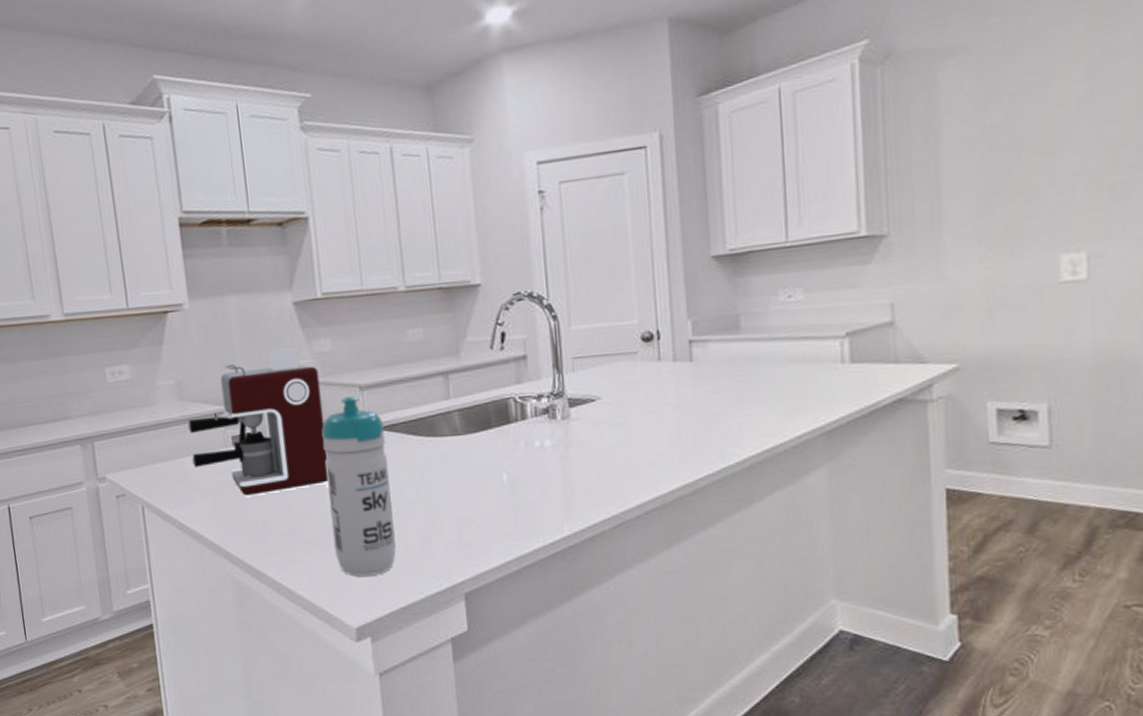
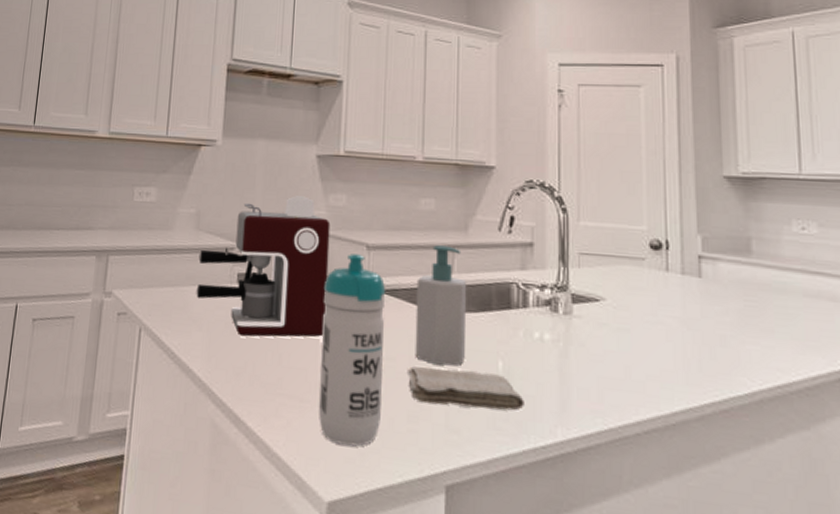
soap bottle: none [414,373,470,488] -> present [415,245,467,366]
washcloth: none [415,486,531,526] -> present [406,366,524,411]

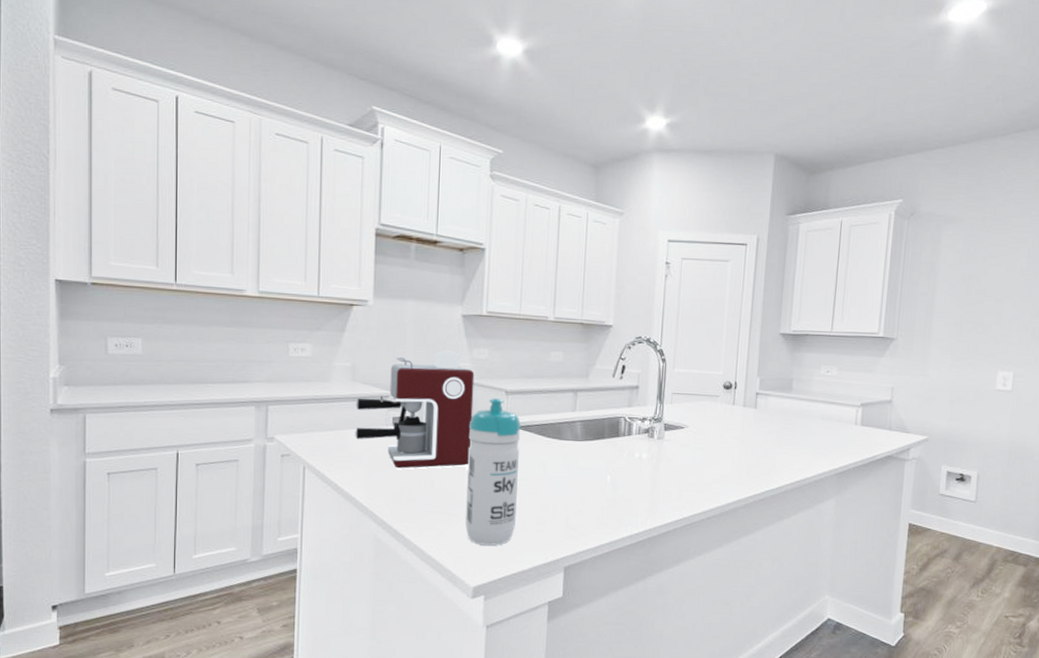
washcloth: present [406,366,524,411] -> none [536,483,625,511]
soap bottle: present [415,245,467,366] -> none [543,389,586,482]

